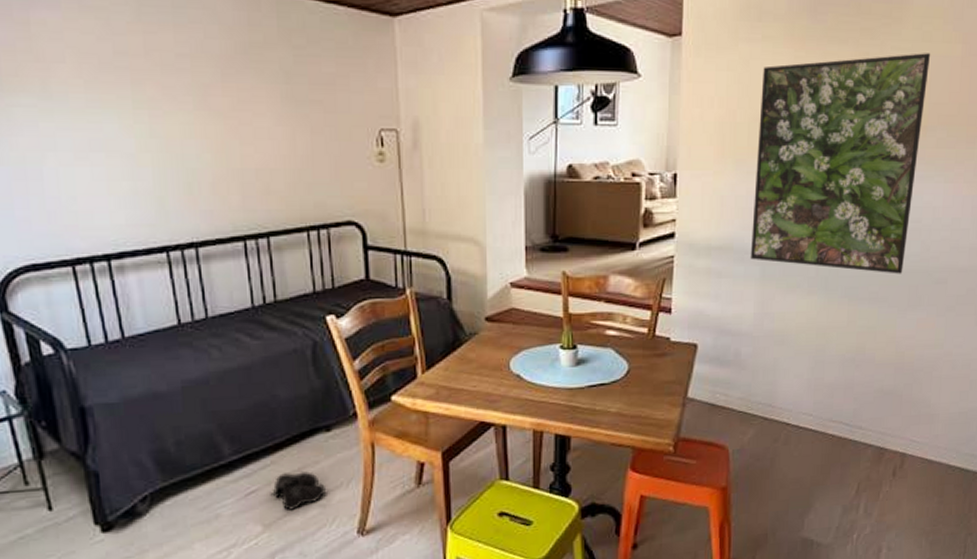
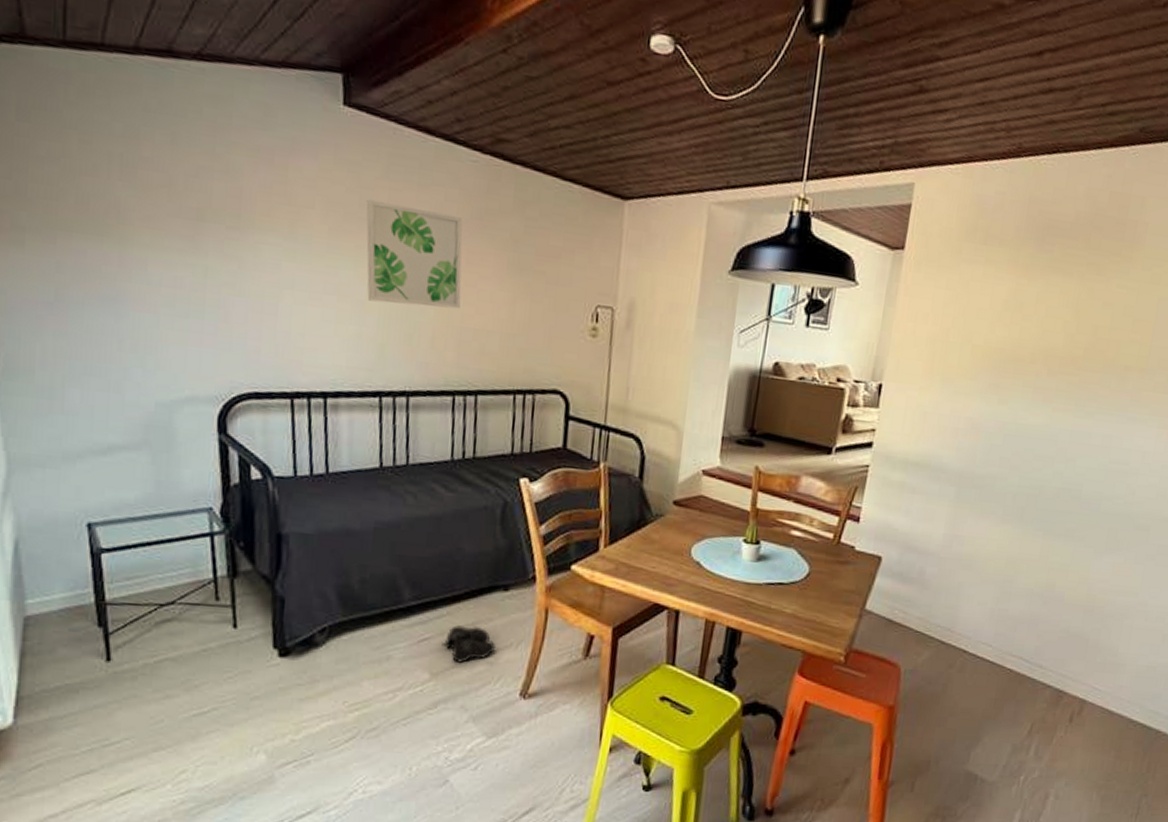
wall art: none [120,45,238,153] -> present [366,199,463,309]
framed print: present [750,53,931,274] -> none [946,289,1158,515]

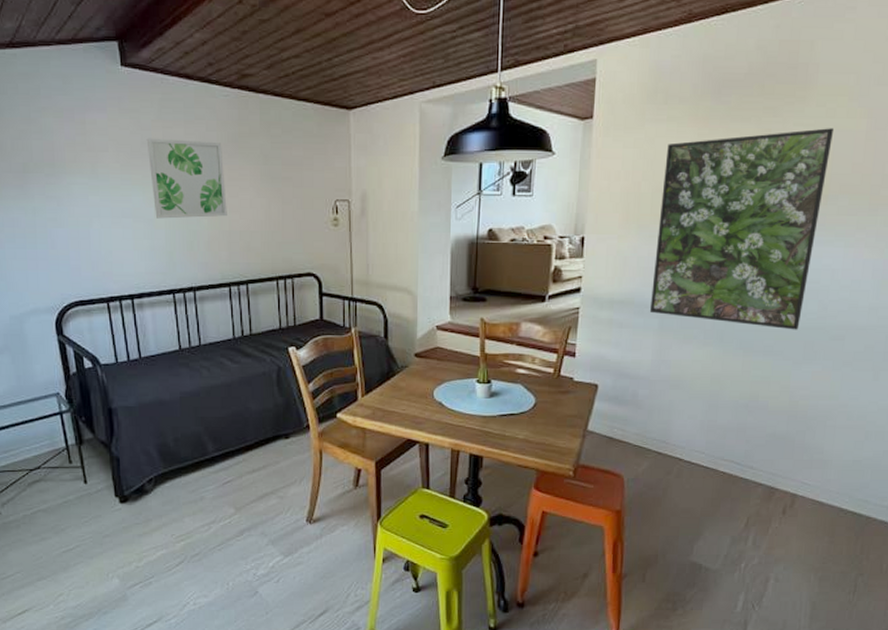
boots: present [441,625,497,663] -> none [241,468,284,498]
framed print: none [946,289,1158,515] -> present [649,128,835,330]

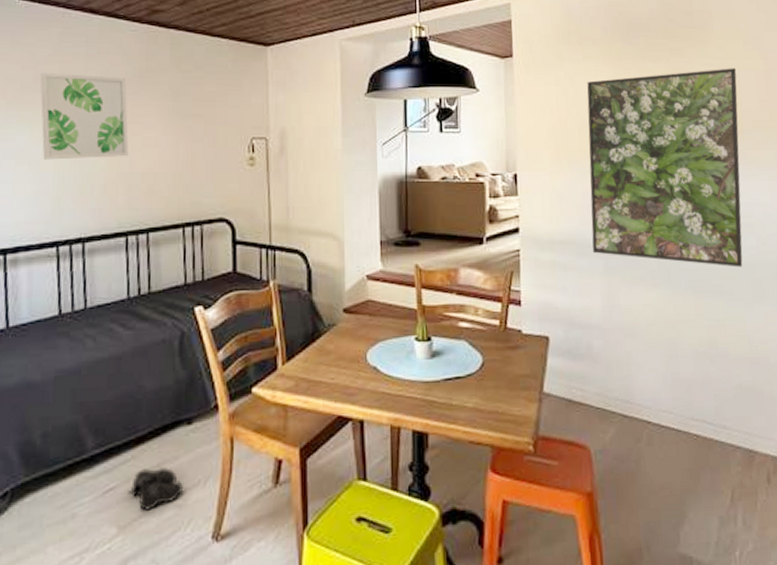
boots: none [241,468,284,498] -> present [128,466,184,511]

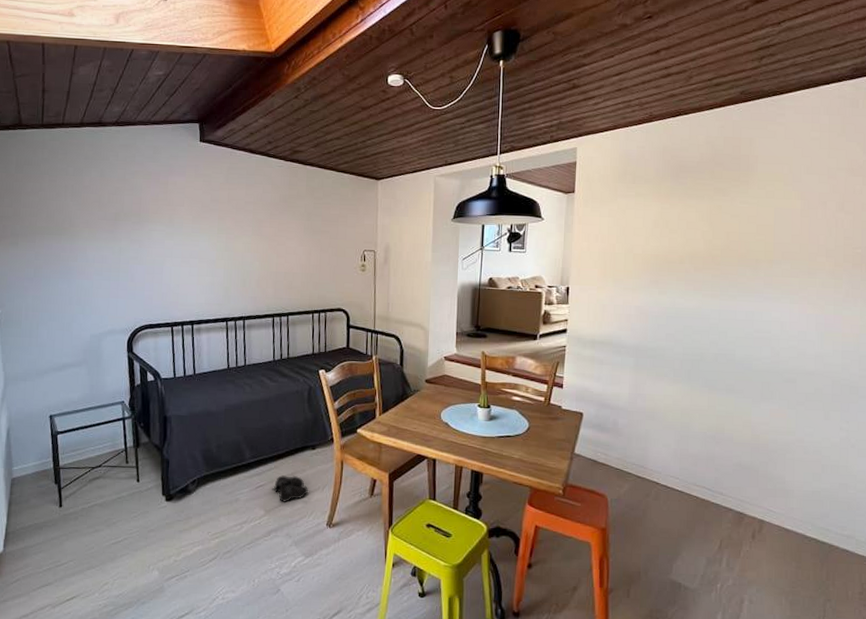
wall art: present [40,72,129,160] -> none [215,197,276,261]
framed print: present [587,68,743,267] -> none [626,206,774,372]

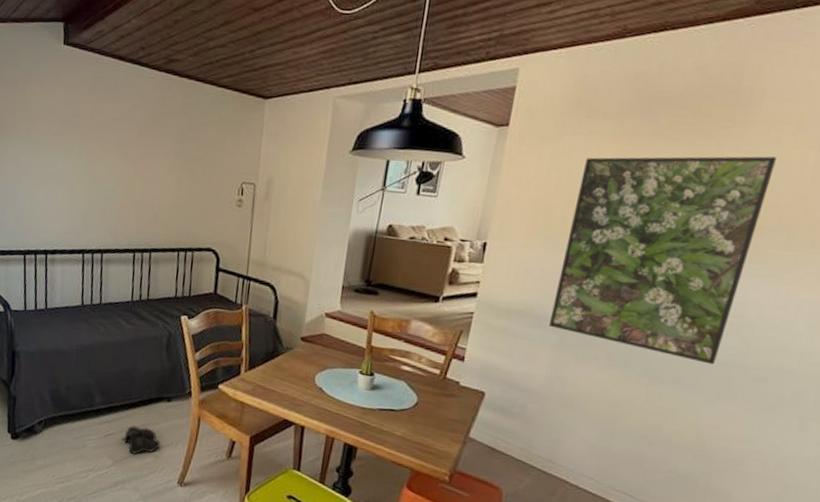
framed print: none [626,206,774,372] -> present [548,156,777,365]

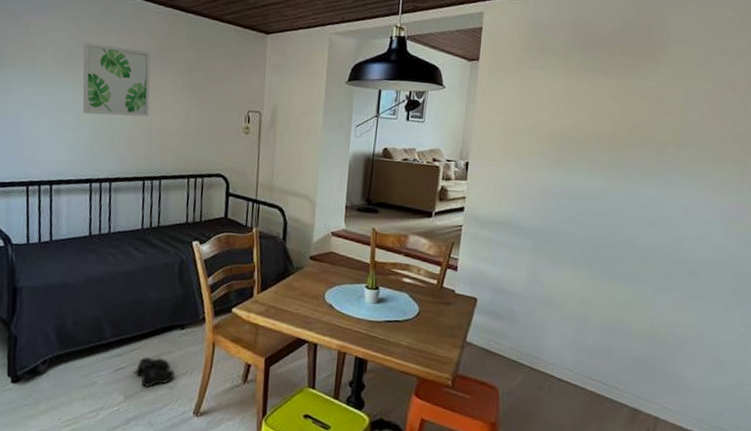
wall art: none [76,110,144,188] -> present [82,42,151,117]
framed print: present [548,156,777,365] -> none [525,86,684,261]

